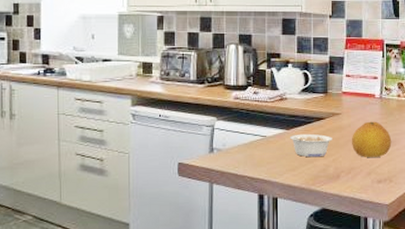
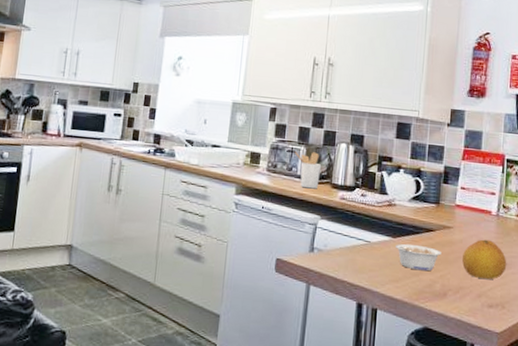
utensil holder: none [185,56,214,92] -> present [294,151,322,189]

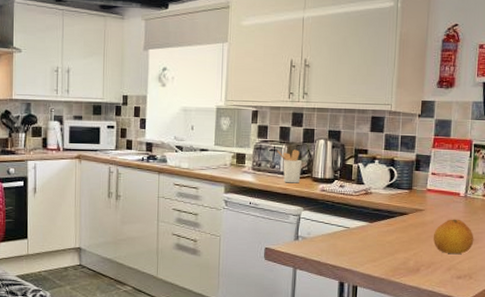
legume: present [396,243,441,271] -> none [373,227,414,251]

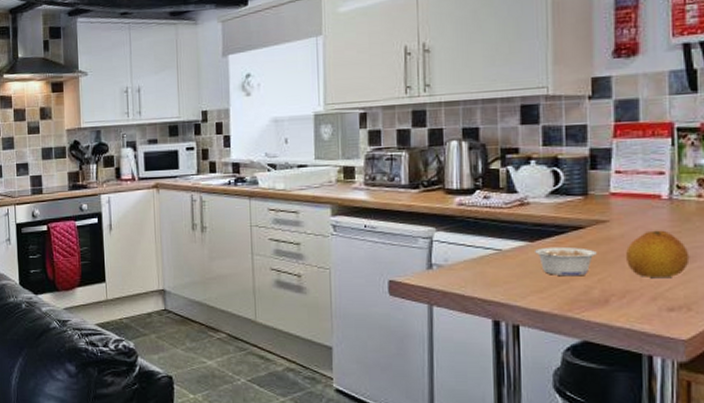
utensil holder: present [276,149,303,184] -> none [394,156,430,199]
legume: none [373,227,414,251] -> present [535,246,597,277]

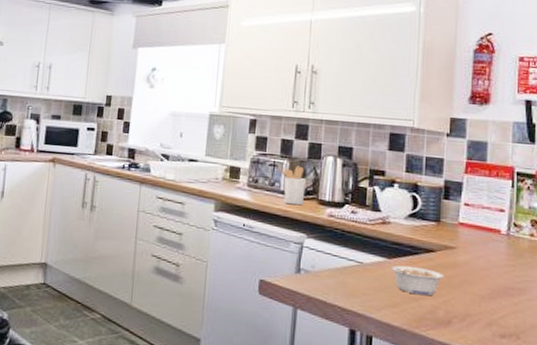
utensil holder: none [394,156,430,199] -> present [276,165,307,206]
fruit: present [625,230,690,277] -> none [467,261,521,306]

